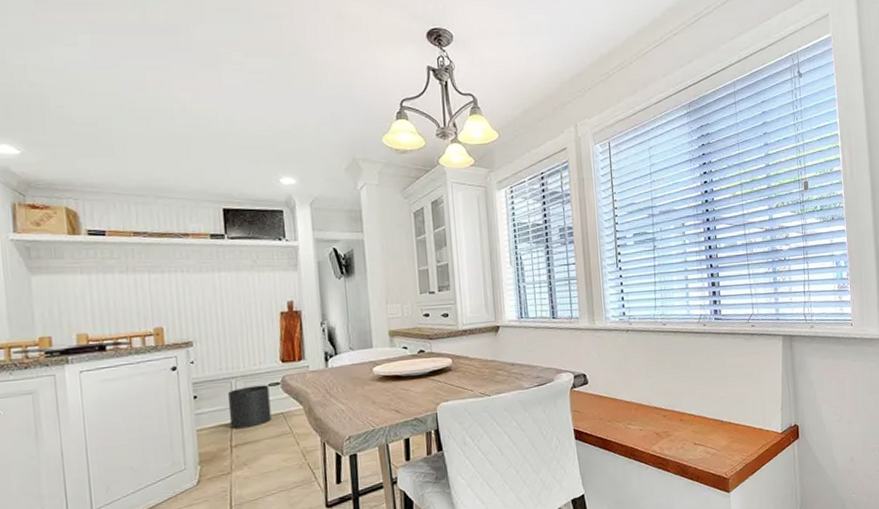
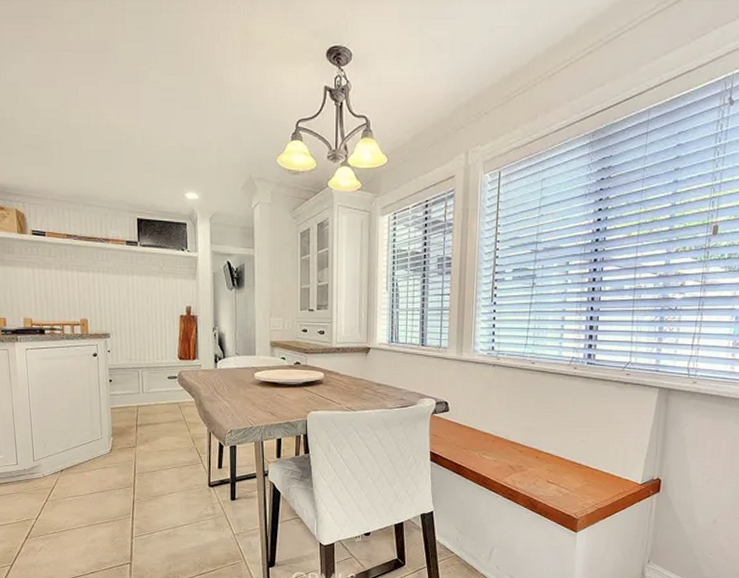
waste bin: present [227,384,272,430] -> none [135,377,169,412]

